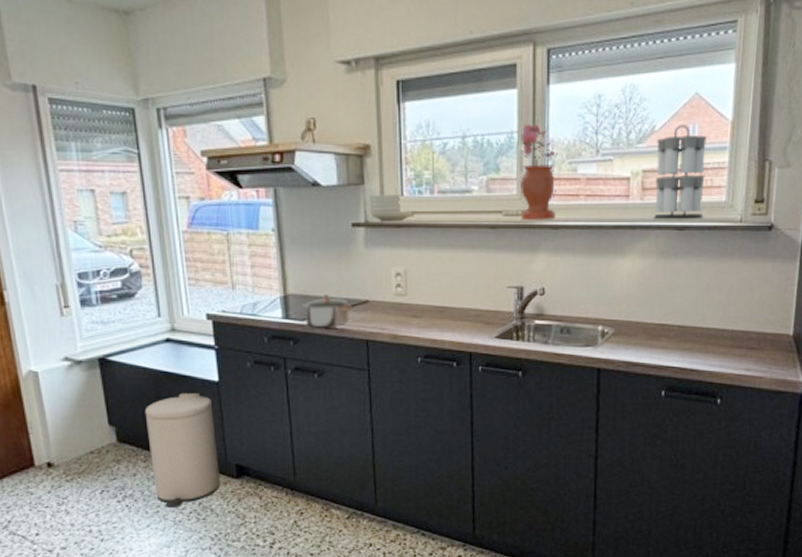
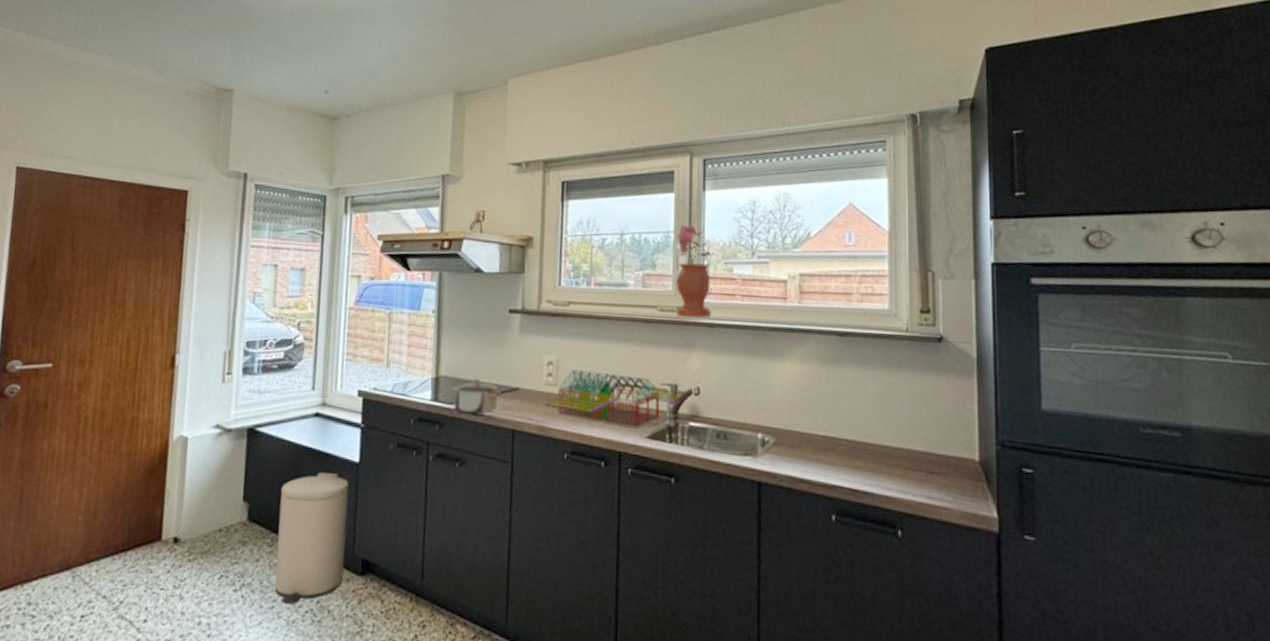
bowl: present [368,193,413,223] -> none [527,283,569,311]
architectural model: none [395,279,533,330] -> present [544,370,688,429]
spice rack: present [654,125,707,220] -> none [812,232,867,327]

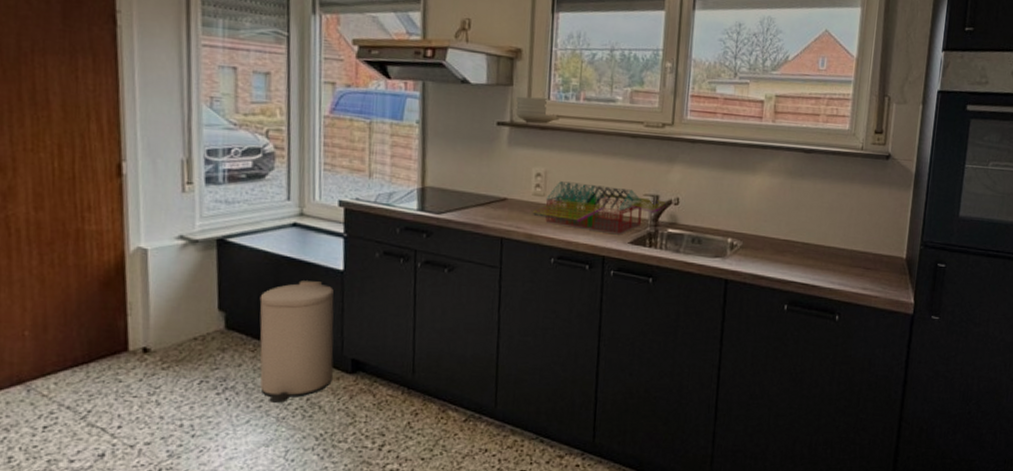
cooking pot: present [451,378,501,415] -> none [438,189,489,224]
bowl: none [527,283,569,311] -> present [515,96,558,124]
potted flower: present [675,221,713,318] -> none [661,40,699,135]

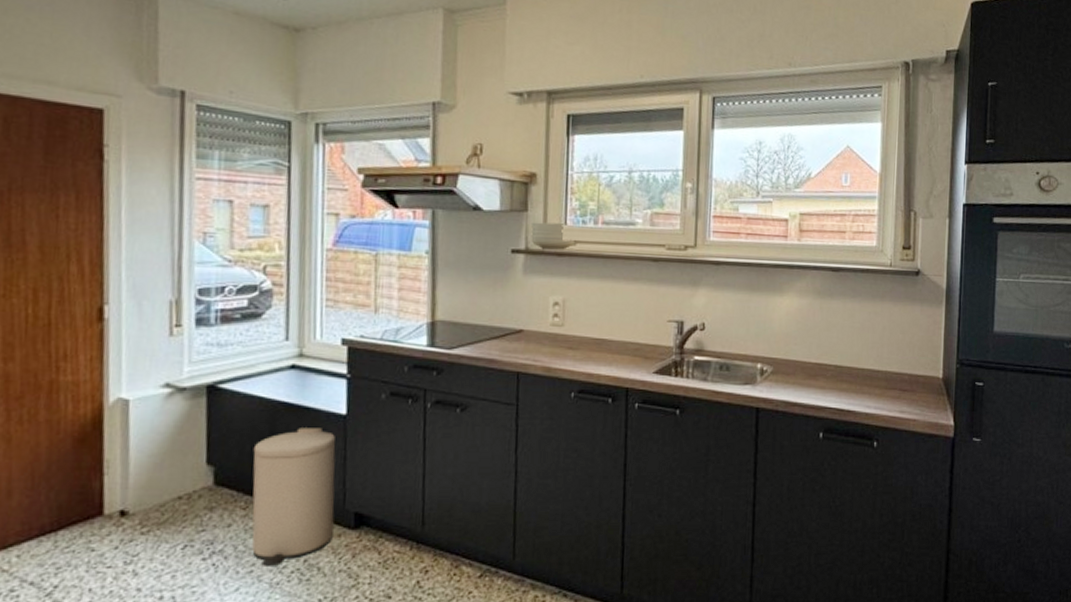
architectural model: present [532,181,668,235] -> none [550,310,693,365]

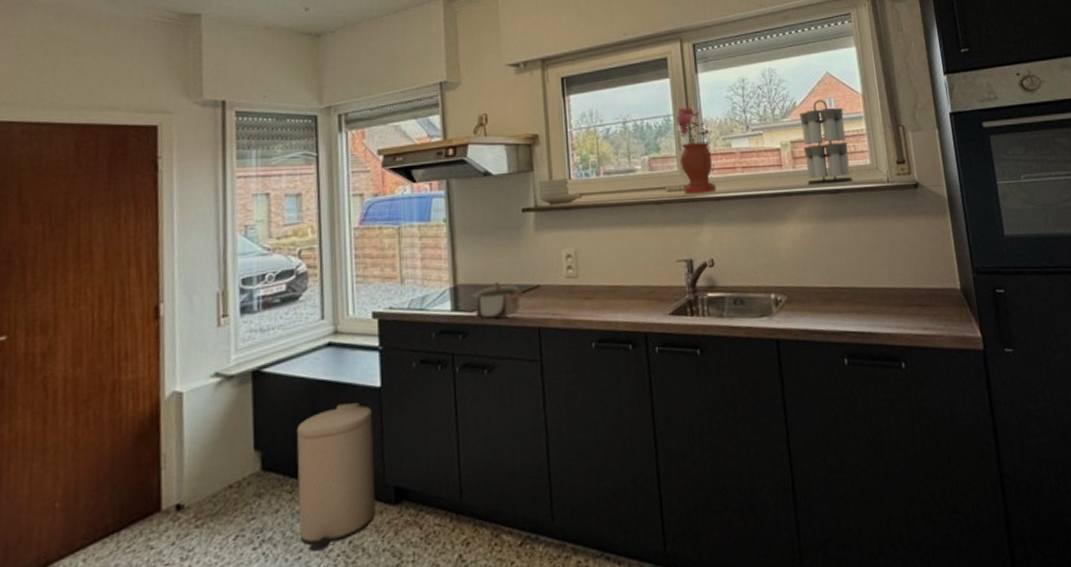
cooking pot: none [449,322,504,359] -> present [471,282,523,320]
potted flower: none [682,160,720,256] -> present [676,103,716,195]
spice rack: none [810,174,858,262] -> present [799,100,854,186]

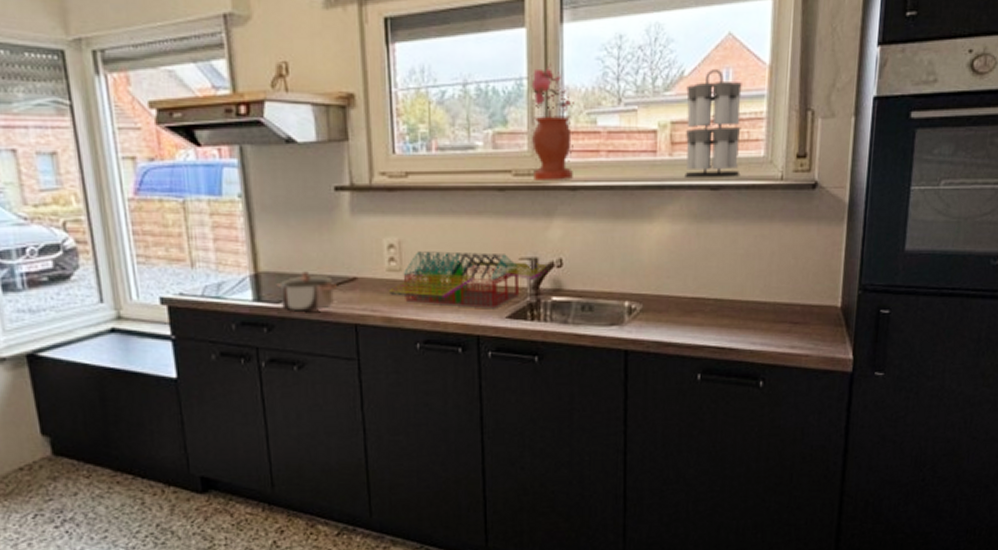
pedal bin: present [296,403,375,552] -> none [86,393,182,532]
bowl: present [537,177,581,206] -> none [353,151,407,186]
architectural model: none [566,257,703,308] -> present [388,251,549,309]

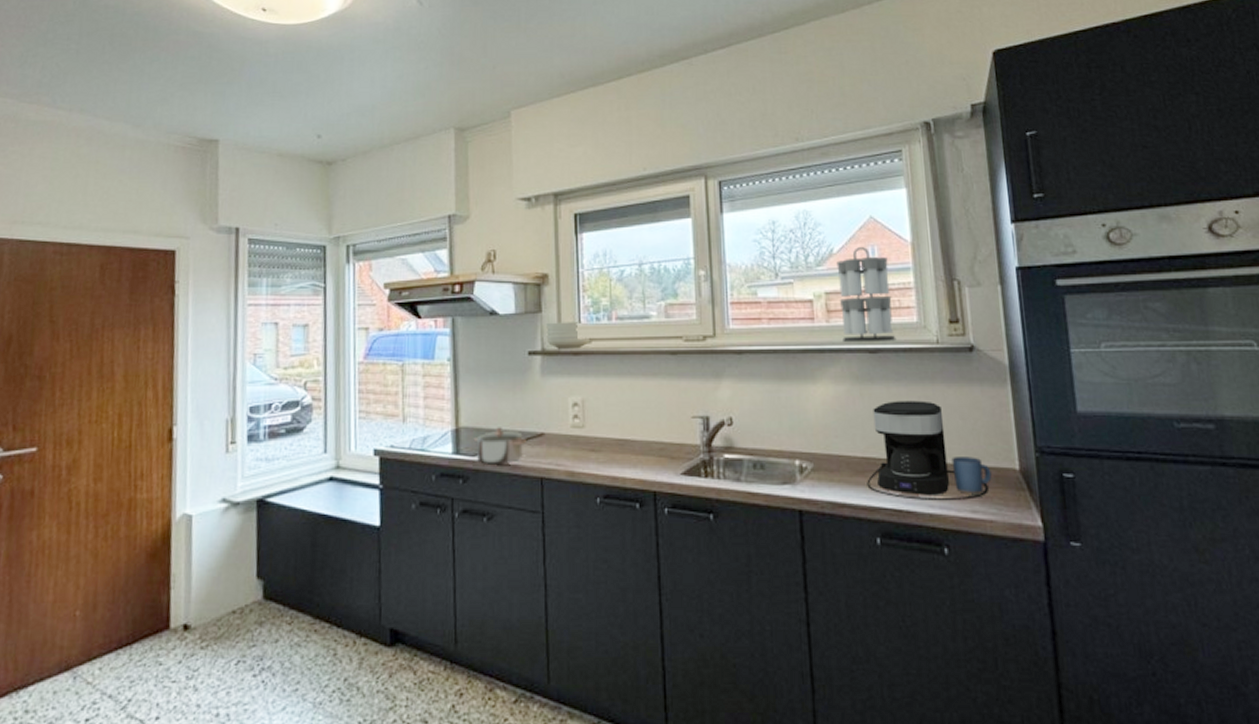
bowl: none [353,151,407,186] -> present [545,320,591,350]
architectural model: present [388,251,549,309] -> none [572,409,720,466]
potted flower: present [530,63,574,182] -> none [697,245,738,347]
coffee maker: none [694,240,809,339] -> present [867,400,988,501]
mug: none [778,295,814,330] -> present [951,457,992,493]

